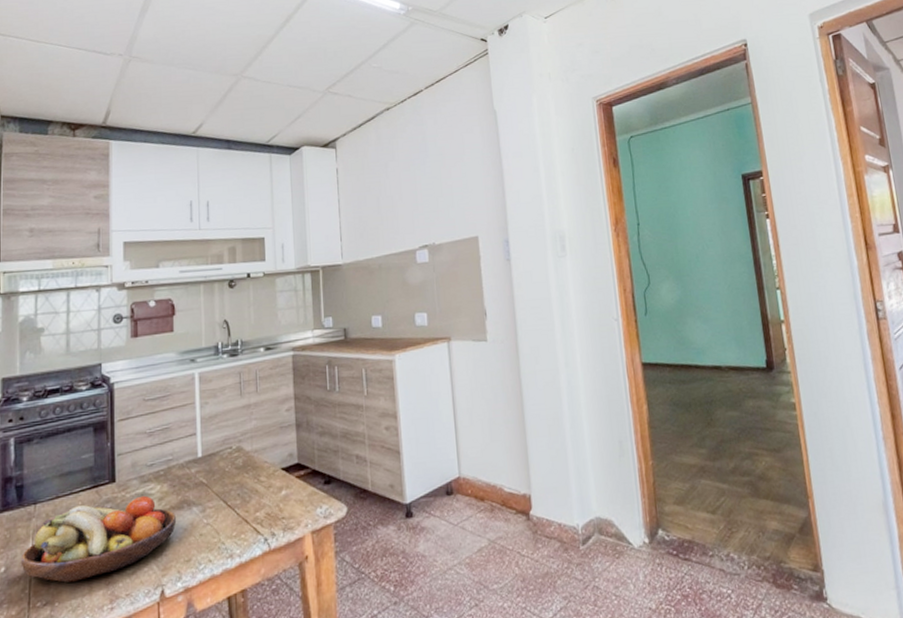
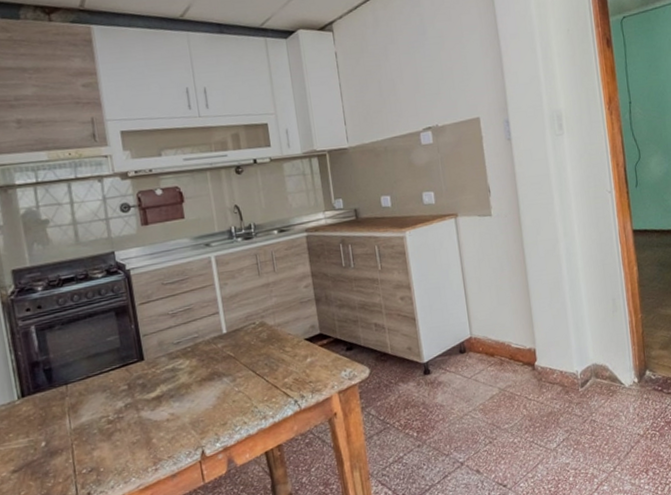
fruit bowl: present [20,495,176,583] -> none [59,370,209,451]

